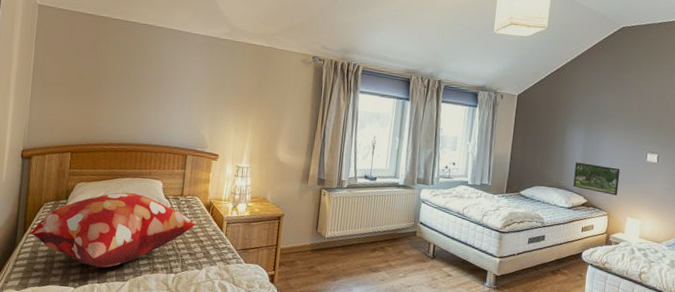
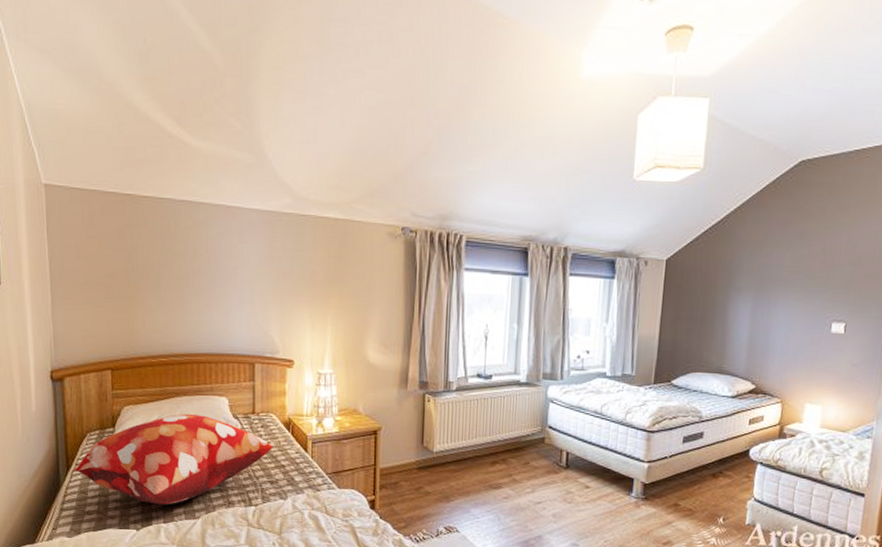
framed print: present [573,162,621,196] -> none [738,340,798,378]

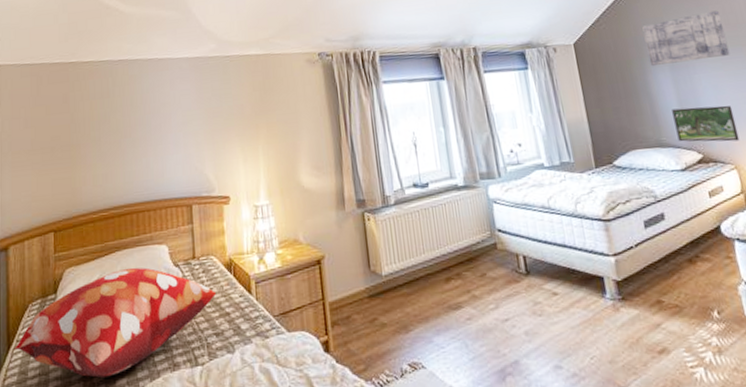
wall art: none [735,247,820,296] -> present [642,10,730,67]
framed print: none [738,340,798,378] -> present [672,105,740,142]

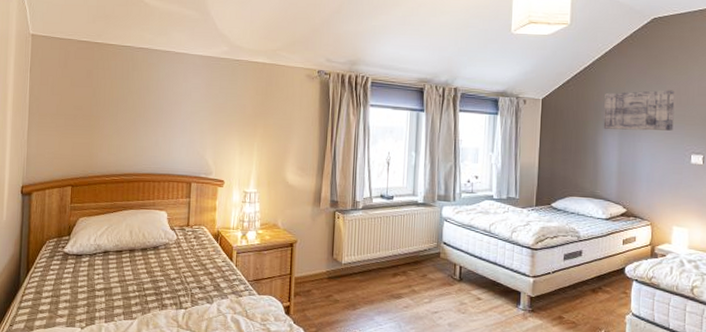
decorative pillow: present [13,267,216,378] -> none [32,225,203,306]
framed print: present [672,105,740,142] -> none [610,168,662,203]

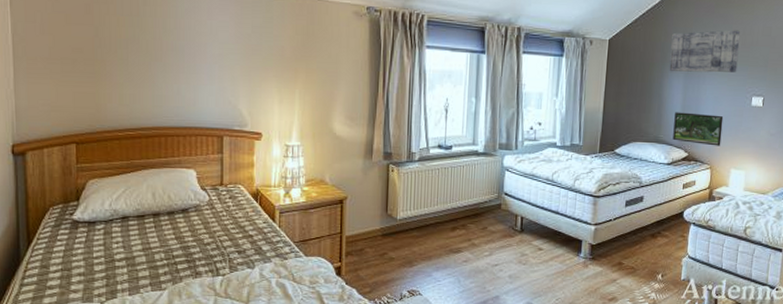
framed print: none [610,168,662,203] -> present [673,112,724,146]

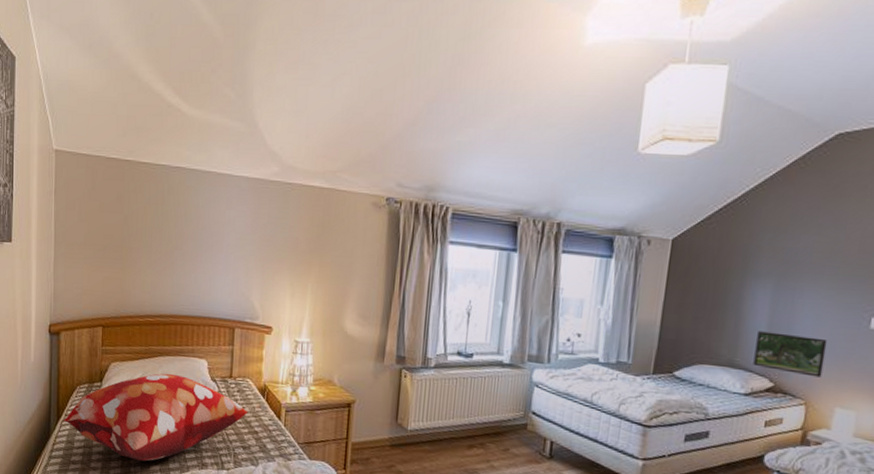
decorative pillow: none [34,186,241,277] -> present [62,373,247,462]
wall art: present [669,30,741,73] -> none [752,231,859,285]

